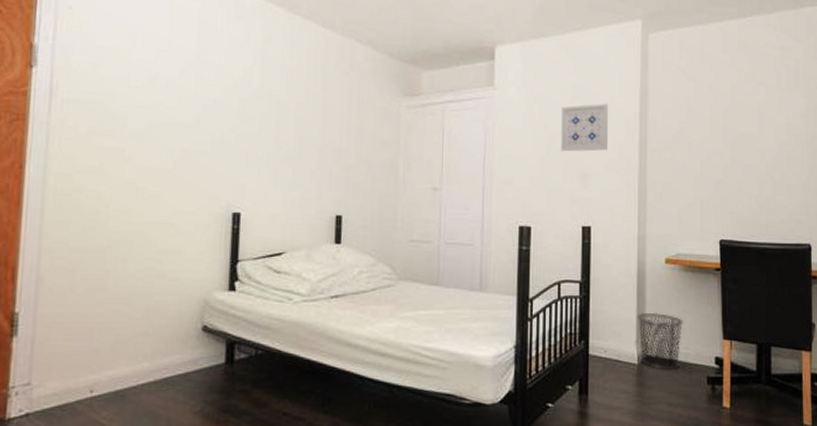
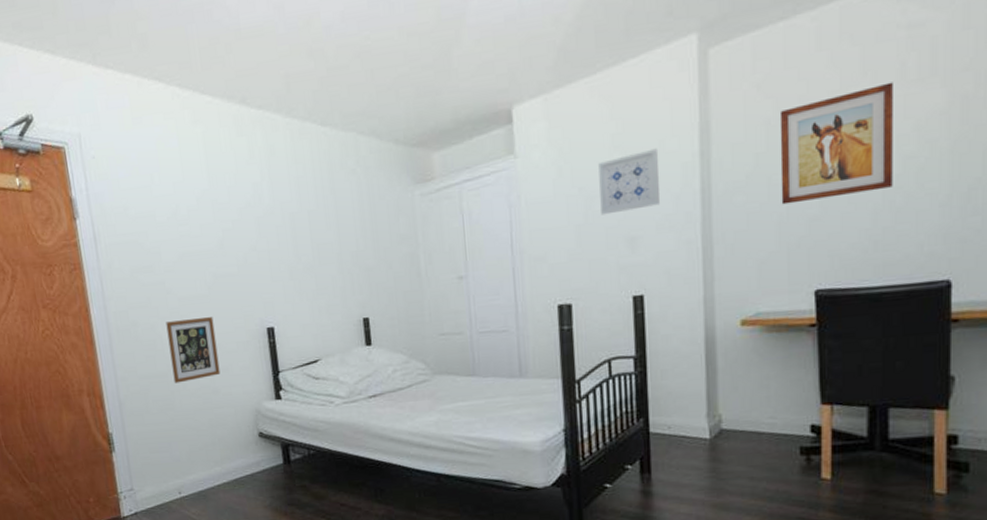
picture frame: none [112,192,174,262] -> present [166,317,221,384]
waste bin: present [637,312,683,369] -> none [707,381,767,442]
wall art: none [697,86,772,167] -> present [779,82,893,205]

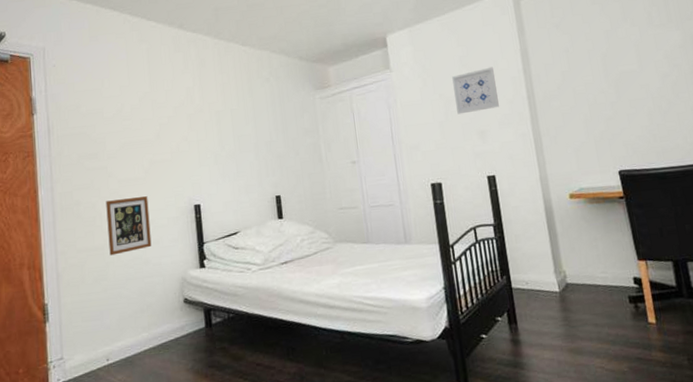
wall art: present [779,82,893,205] -> none [574,26,658,108]

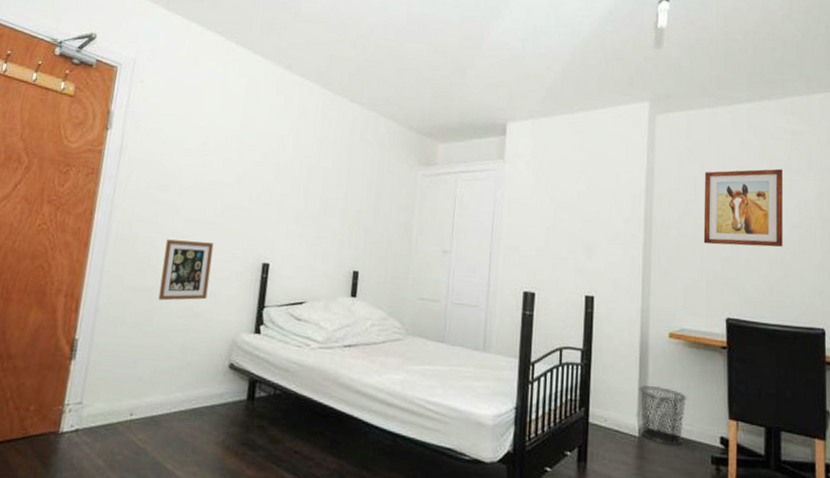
wall art: present [452,66,499,115] -> none [567,179,615,225]
waste bin: none [551,243,600,294] -> present [639,385,687,445]
wall art: none [574,26,658,108] -> present [703,168,783,247]

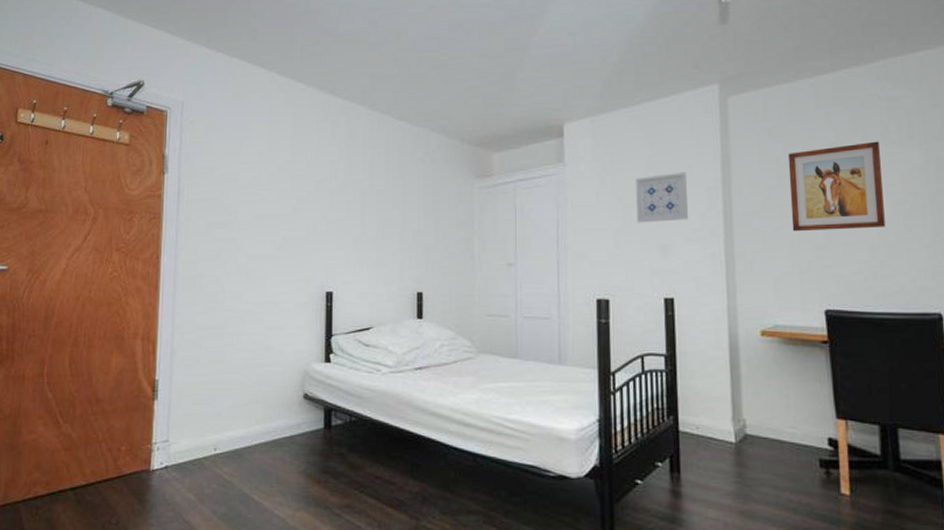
picture frame: present [158,239,214,301] -> none [229,276,277,337]
wall art: none [567,179,615,225] -> present [636,172,688,223]
waste bin: present [639,385,687,445] -> none [731,387,787,449]

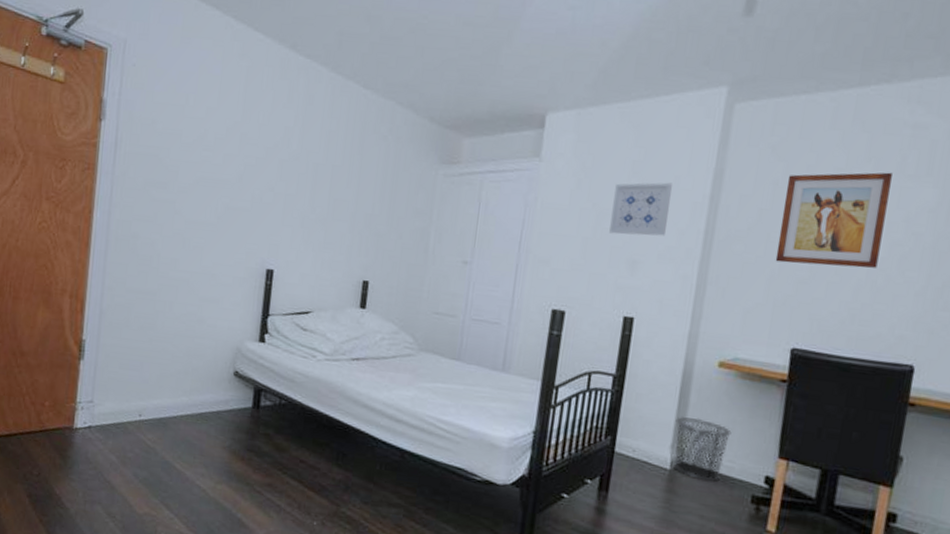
waste bin: none [731,387,787,449] -> present [673,417,732,482]

